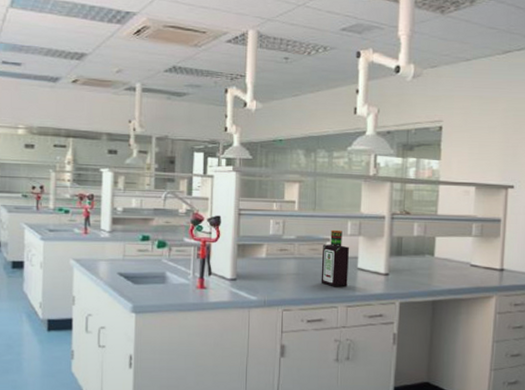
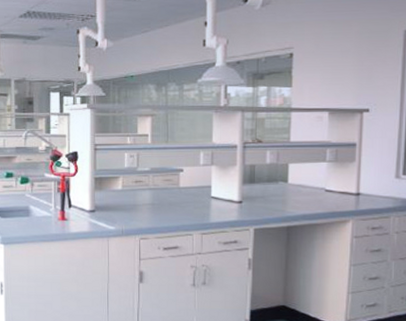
bottle: present [321,229,349,287] -> none [175,160,202,216]

